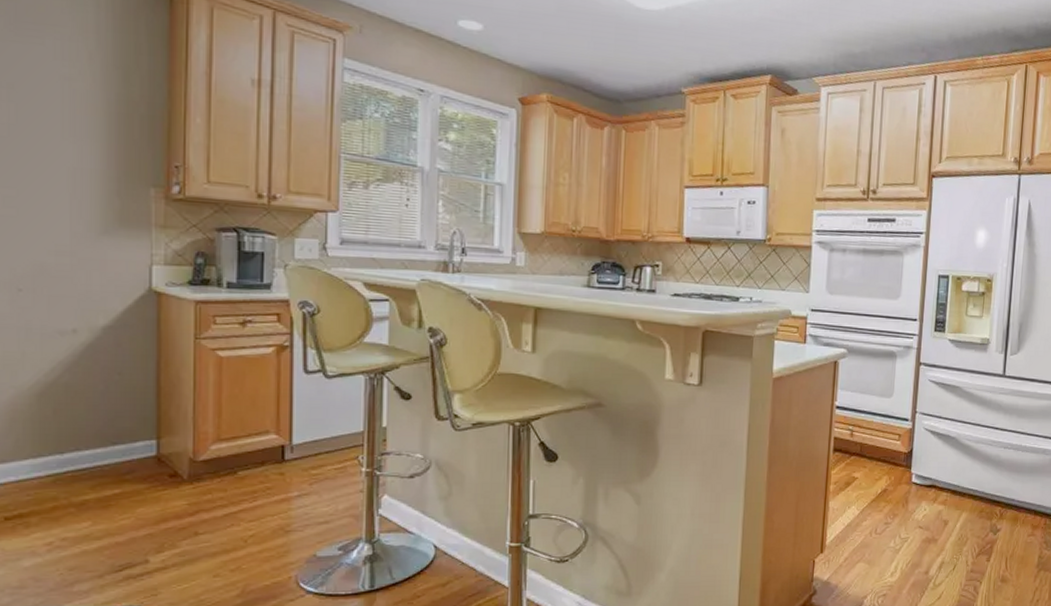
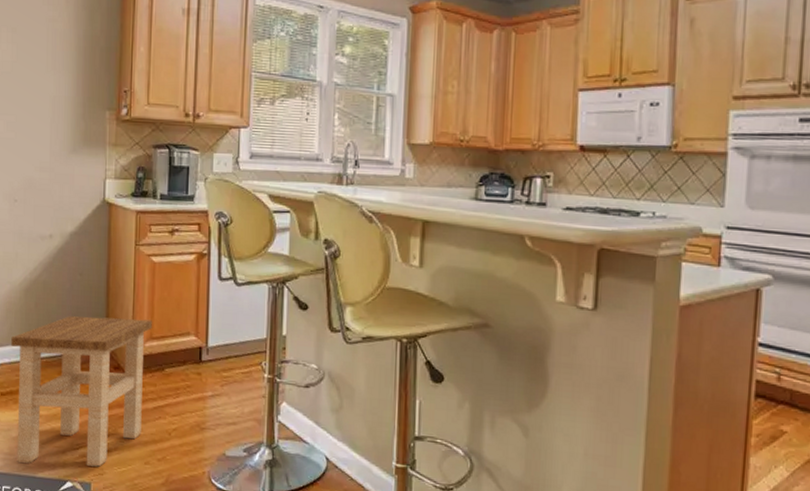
stool: none [19,420,221,597] -> present [11,316,153,467]

